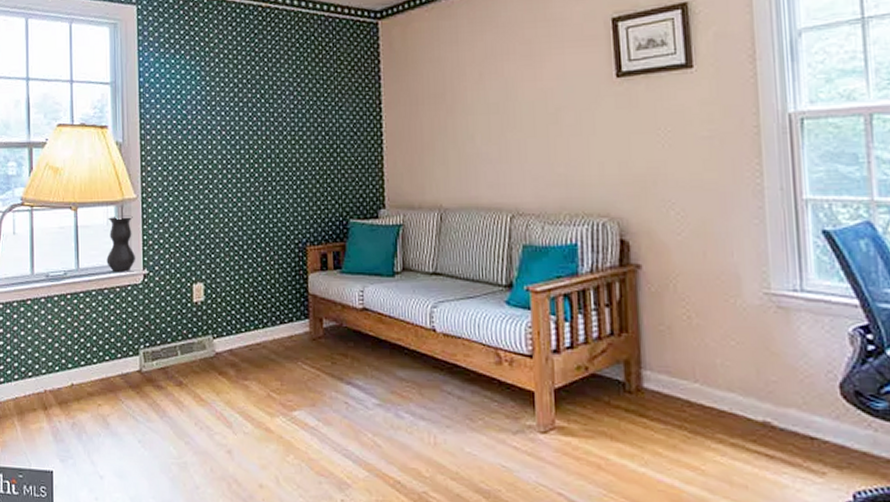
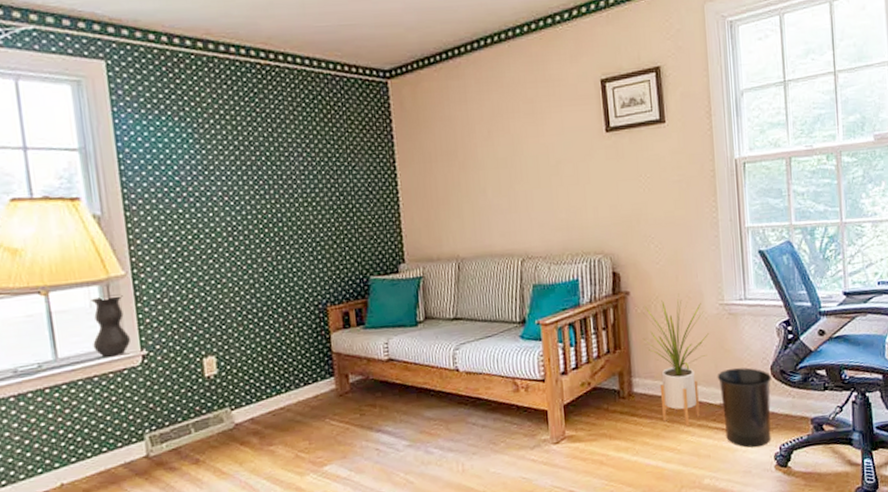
house plant: none [657,273,748,443] -> present [642,293,709,427]
waste bin: none [759,377,841,488] -> present [717,367,771,448]

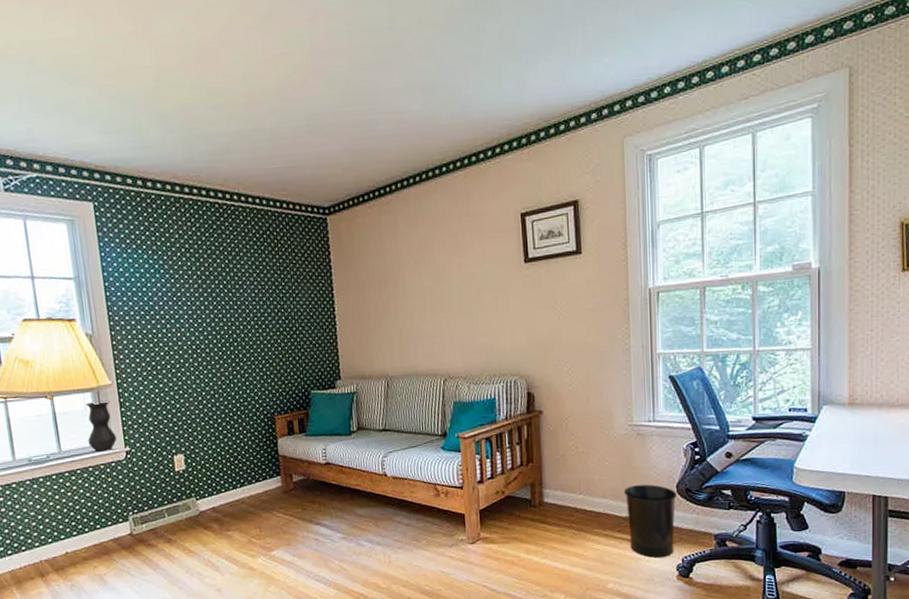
house plant: present [642,293,709,427] -> none [554,414,617,535]

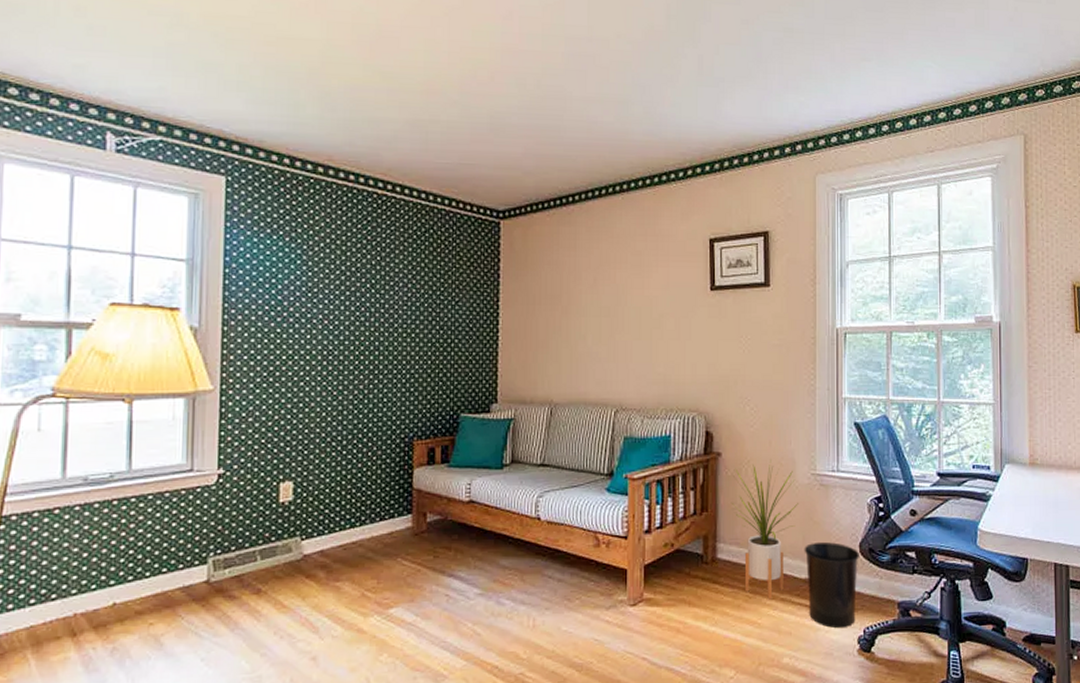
vase: present [85,400,117,453] -> none [170,409,210,474]
house plant: none [554,414,617,535] -> present [731,459,798,600]

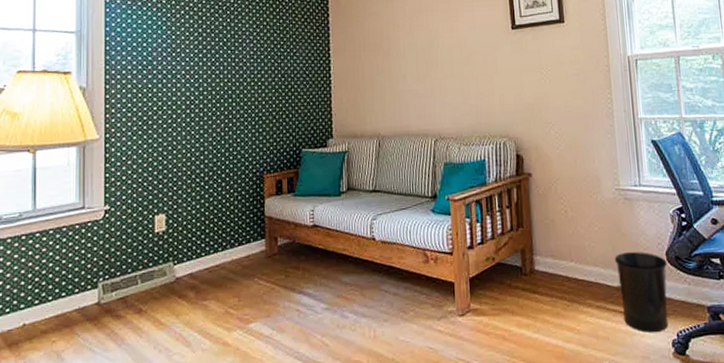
house plant: present [731,459,798,600] -> none [543,177,606,307]

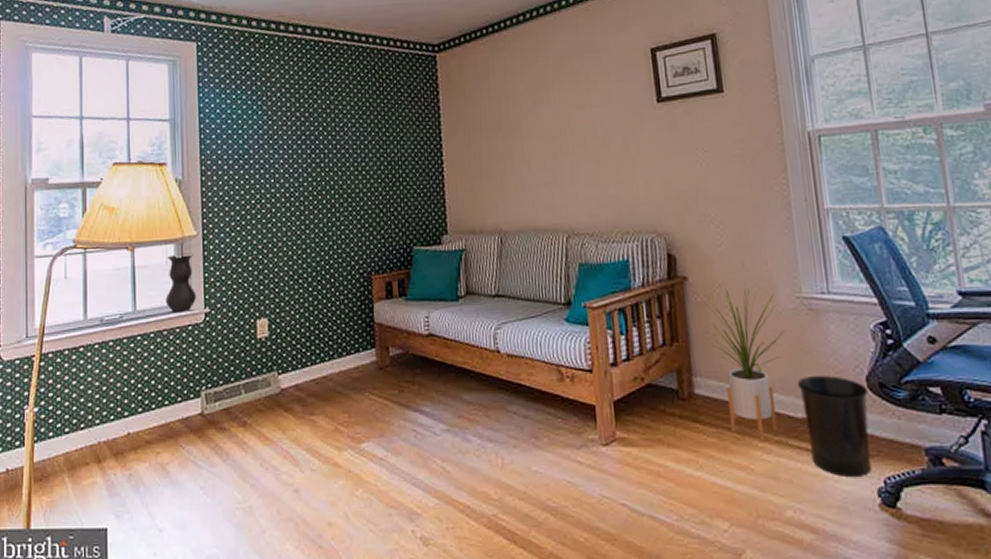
vase: none [66,155,98,211] -> present [165,253,197,314]
house plant: none [543,177,606,307] -> present [704,282,784,442]

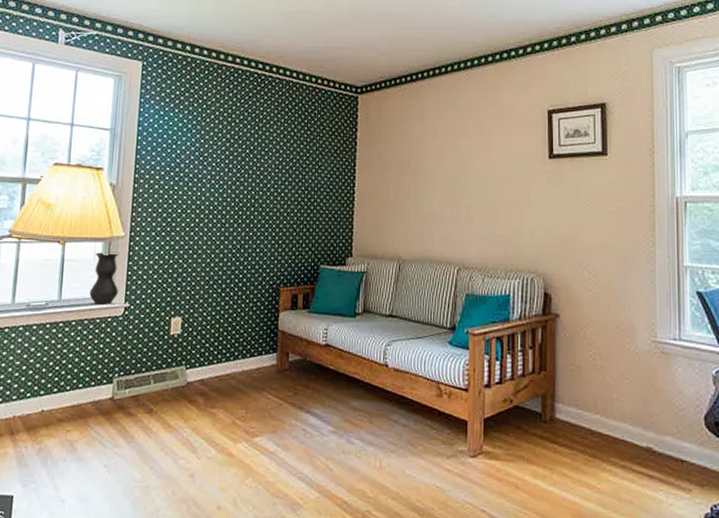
house plant: present [704,282,784,442] -> none [569,323,638,465]
waste bin: present [797,375,872,477] -> none [645,410,705,502]

